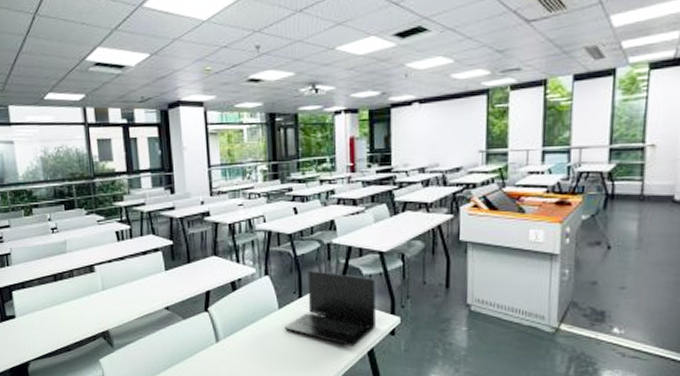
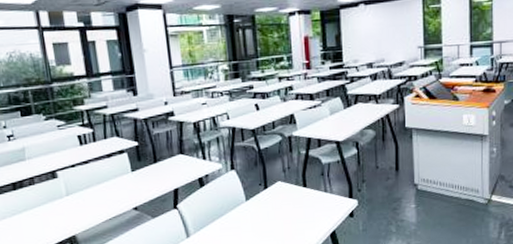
laptop: present [284,271,375,348] -> none [252,162,336,231]

